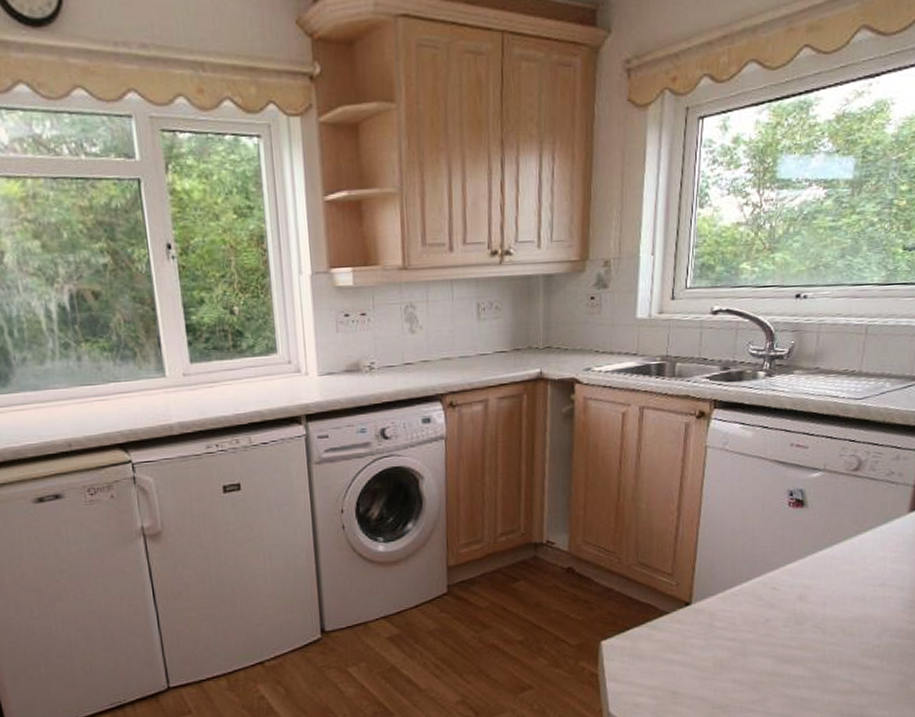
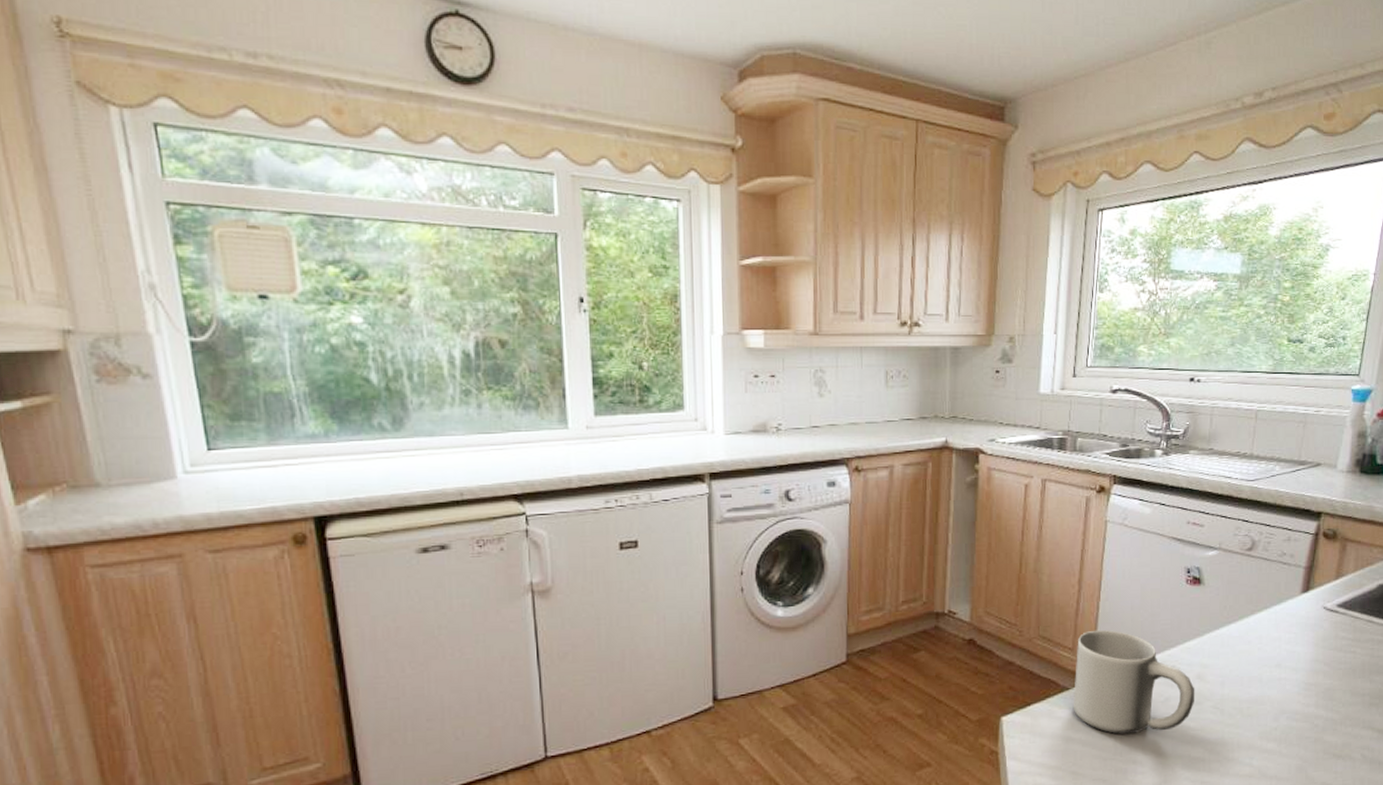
mug: none [672,554,796,656] -> present [1073,629,1195,735]

